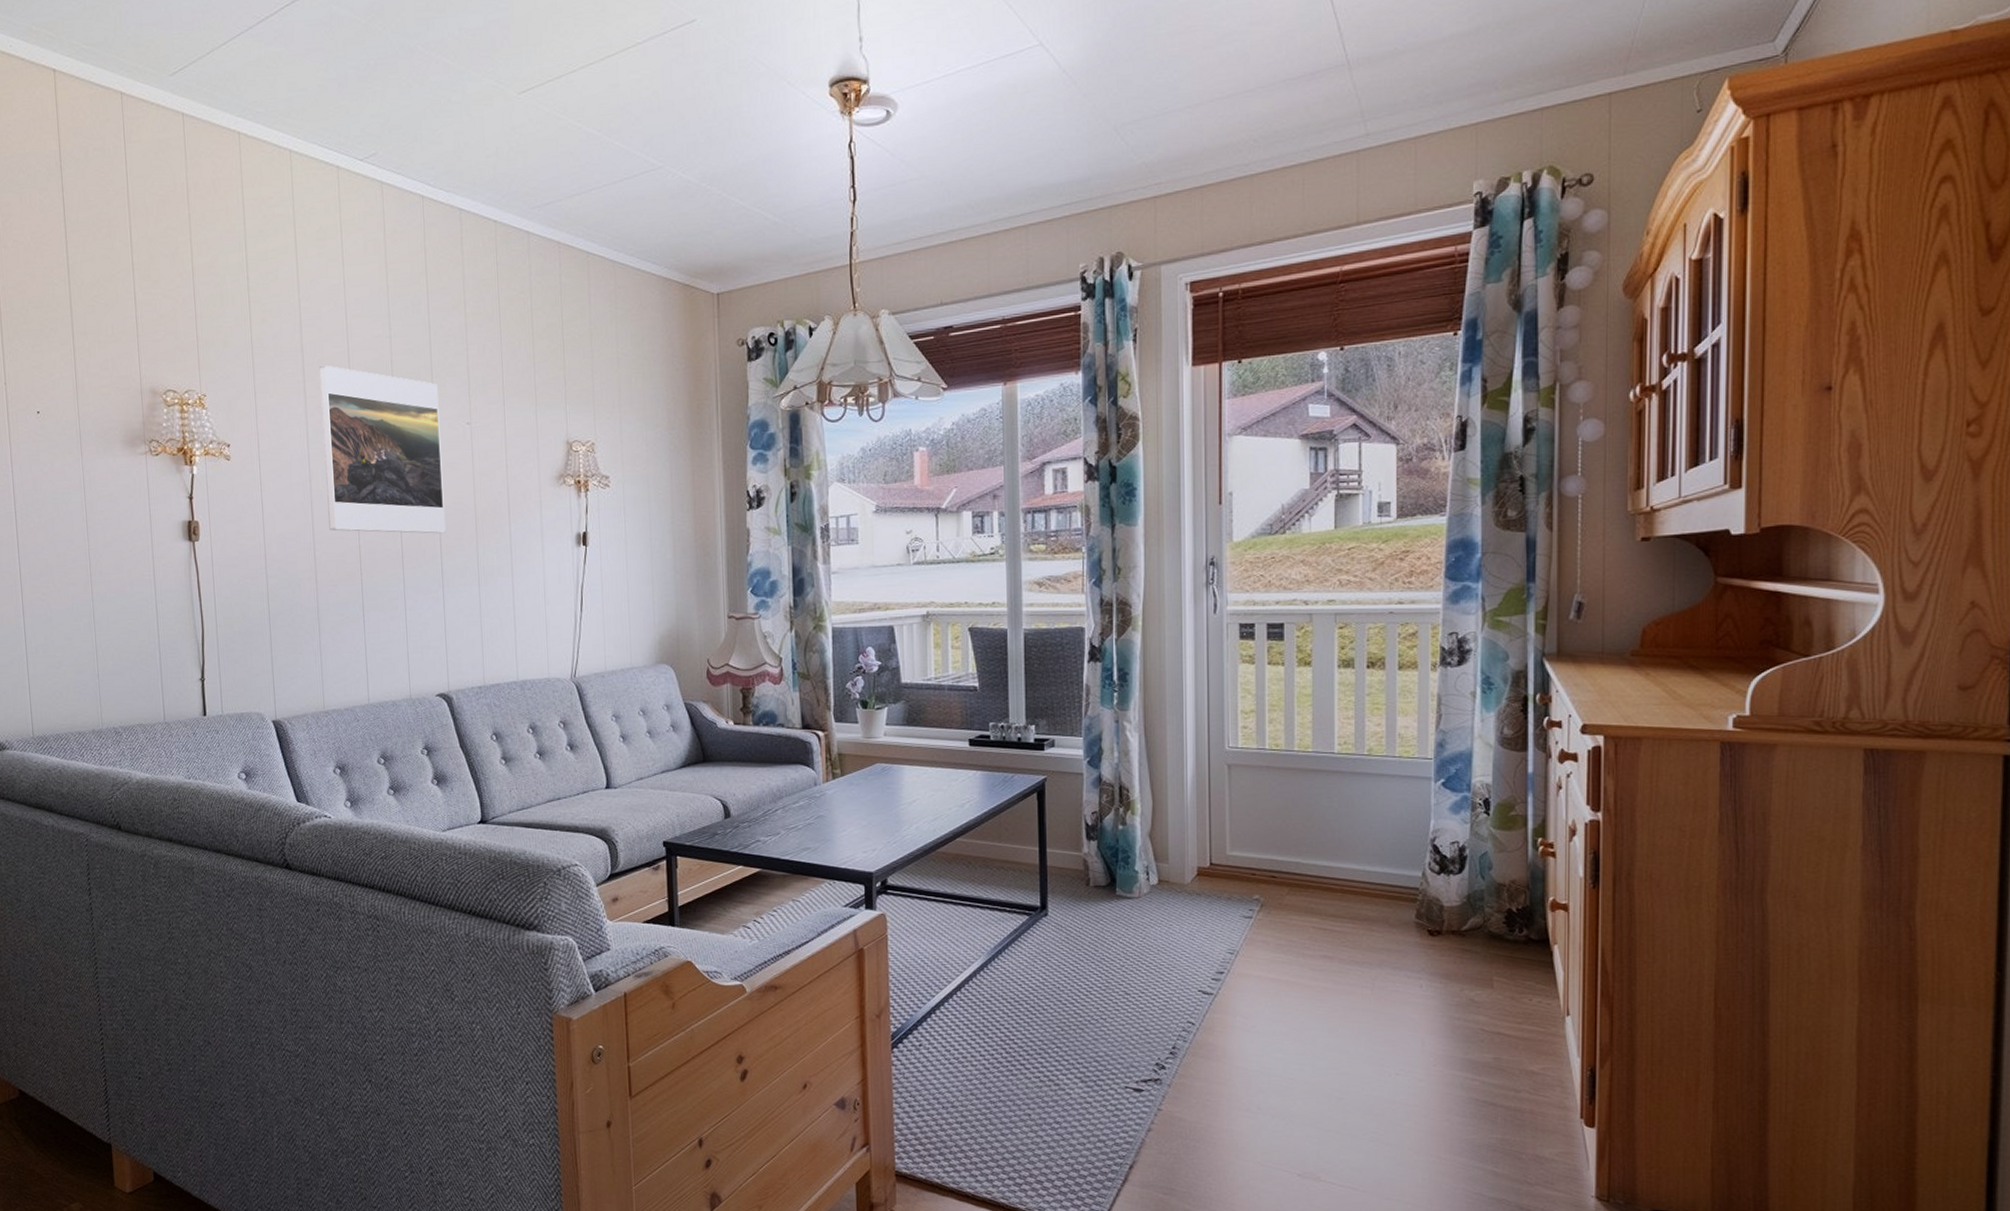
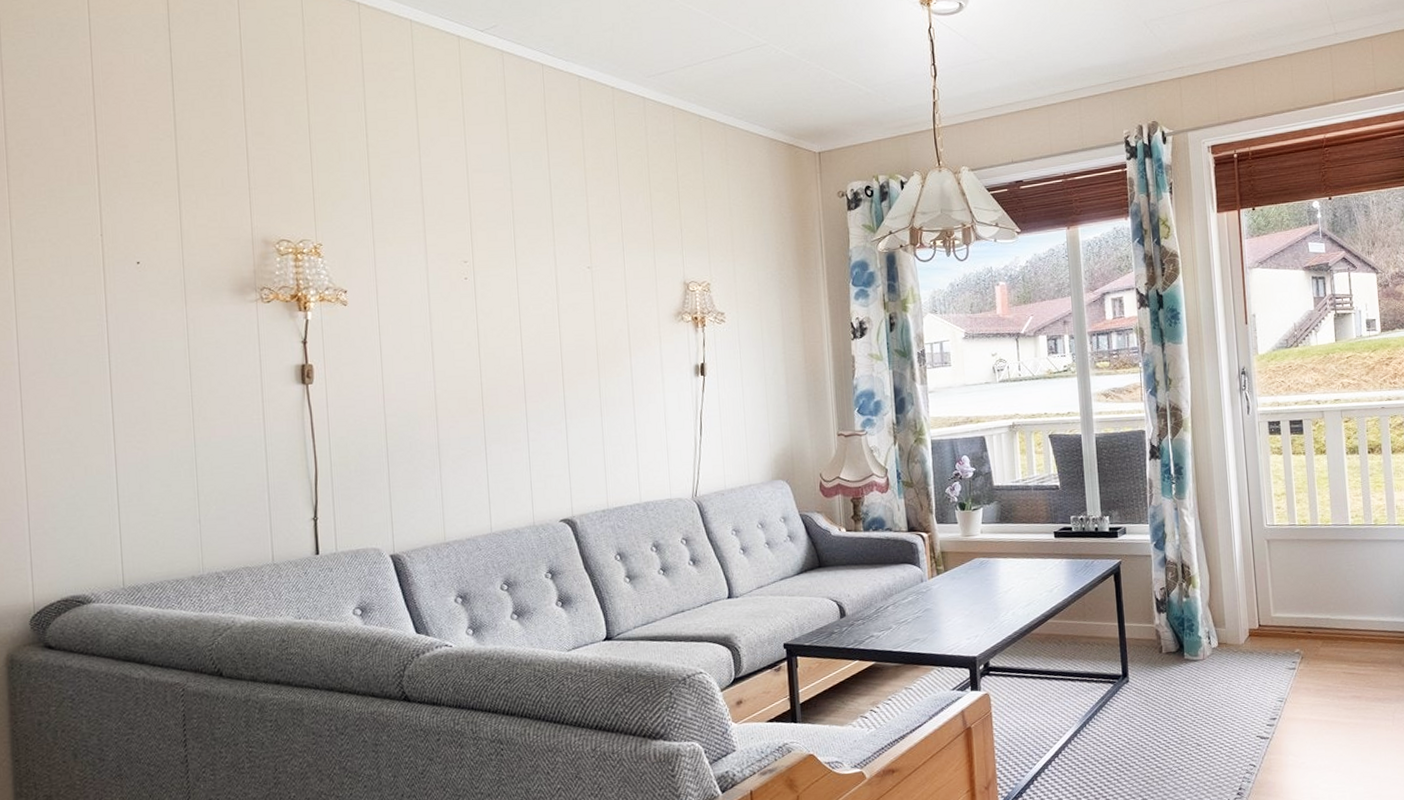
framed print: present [319,365,446,534] -> none [440,215,568,370]

